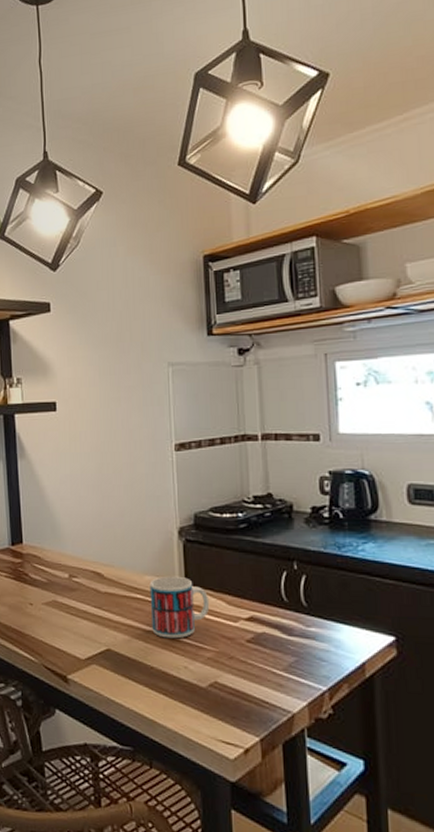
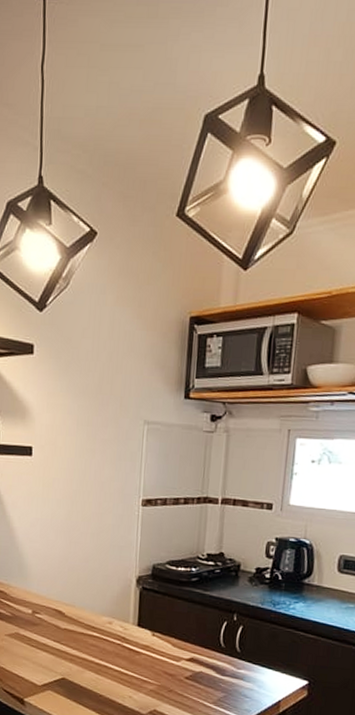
mug: present [149,576,210,639] -> none [104,618,158,673]

